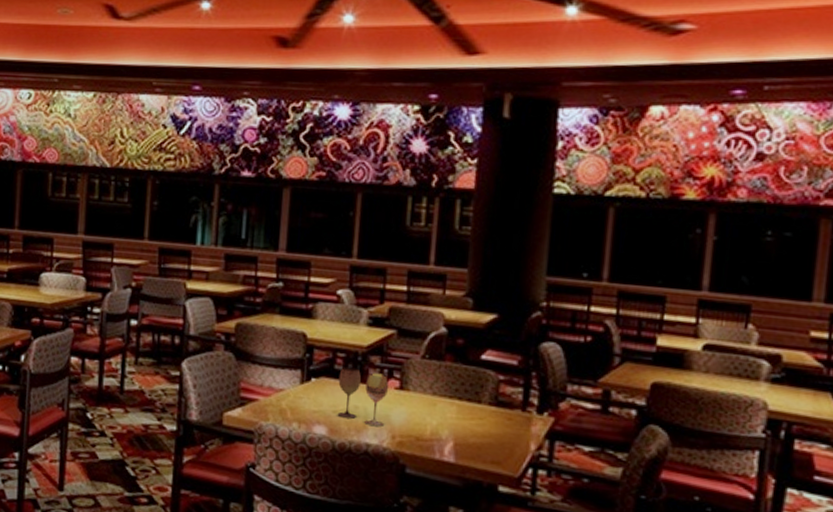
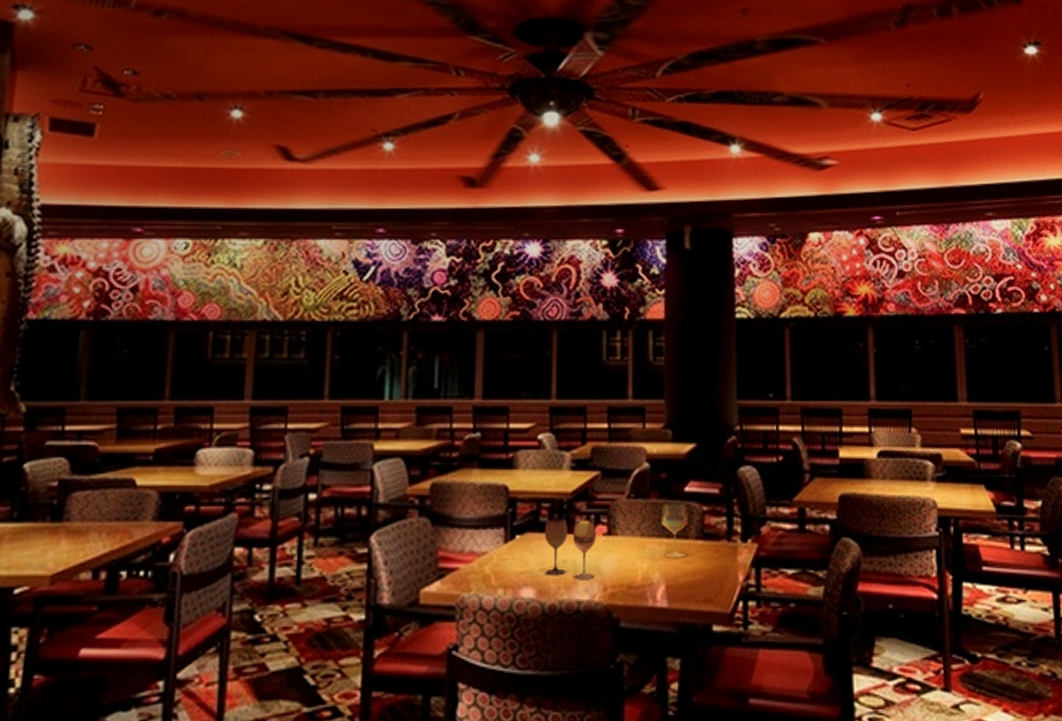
wine glass: none [453,366,484,420] -> present [660,502,689,558]

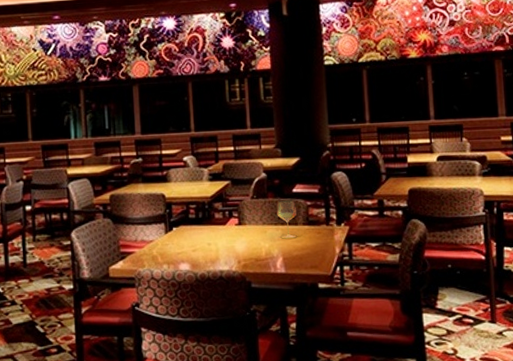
wineglass: present [544,517,596,581] -> none [193,214,231,257]

